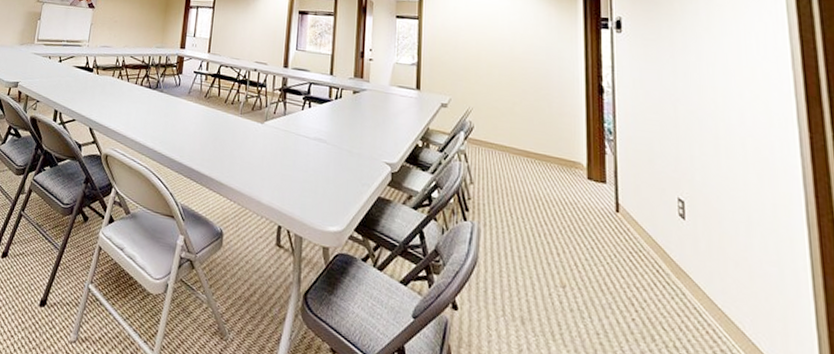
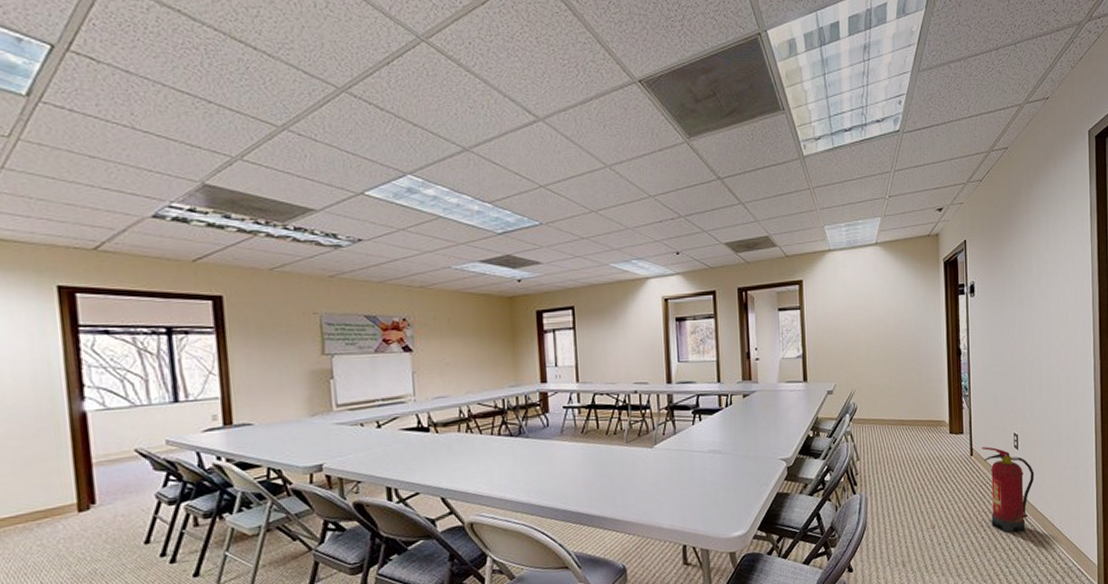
fire extinguisher: none [631,205,711,330] -> present [982,446,1035,533]

